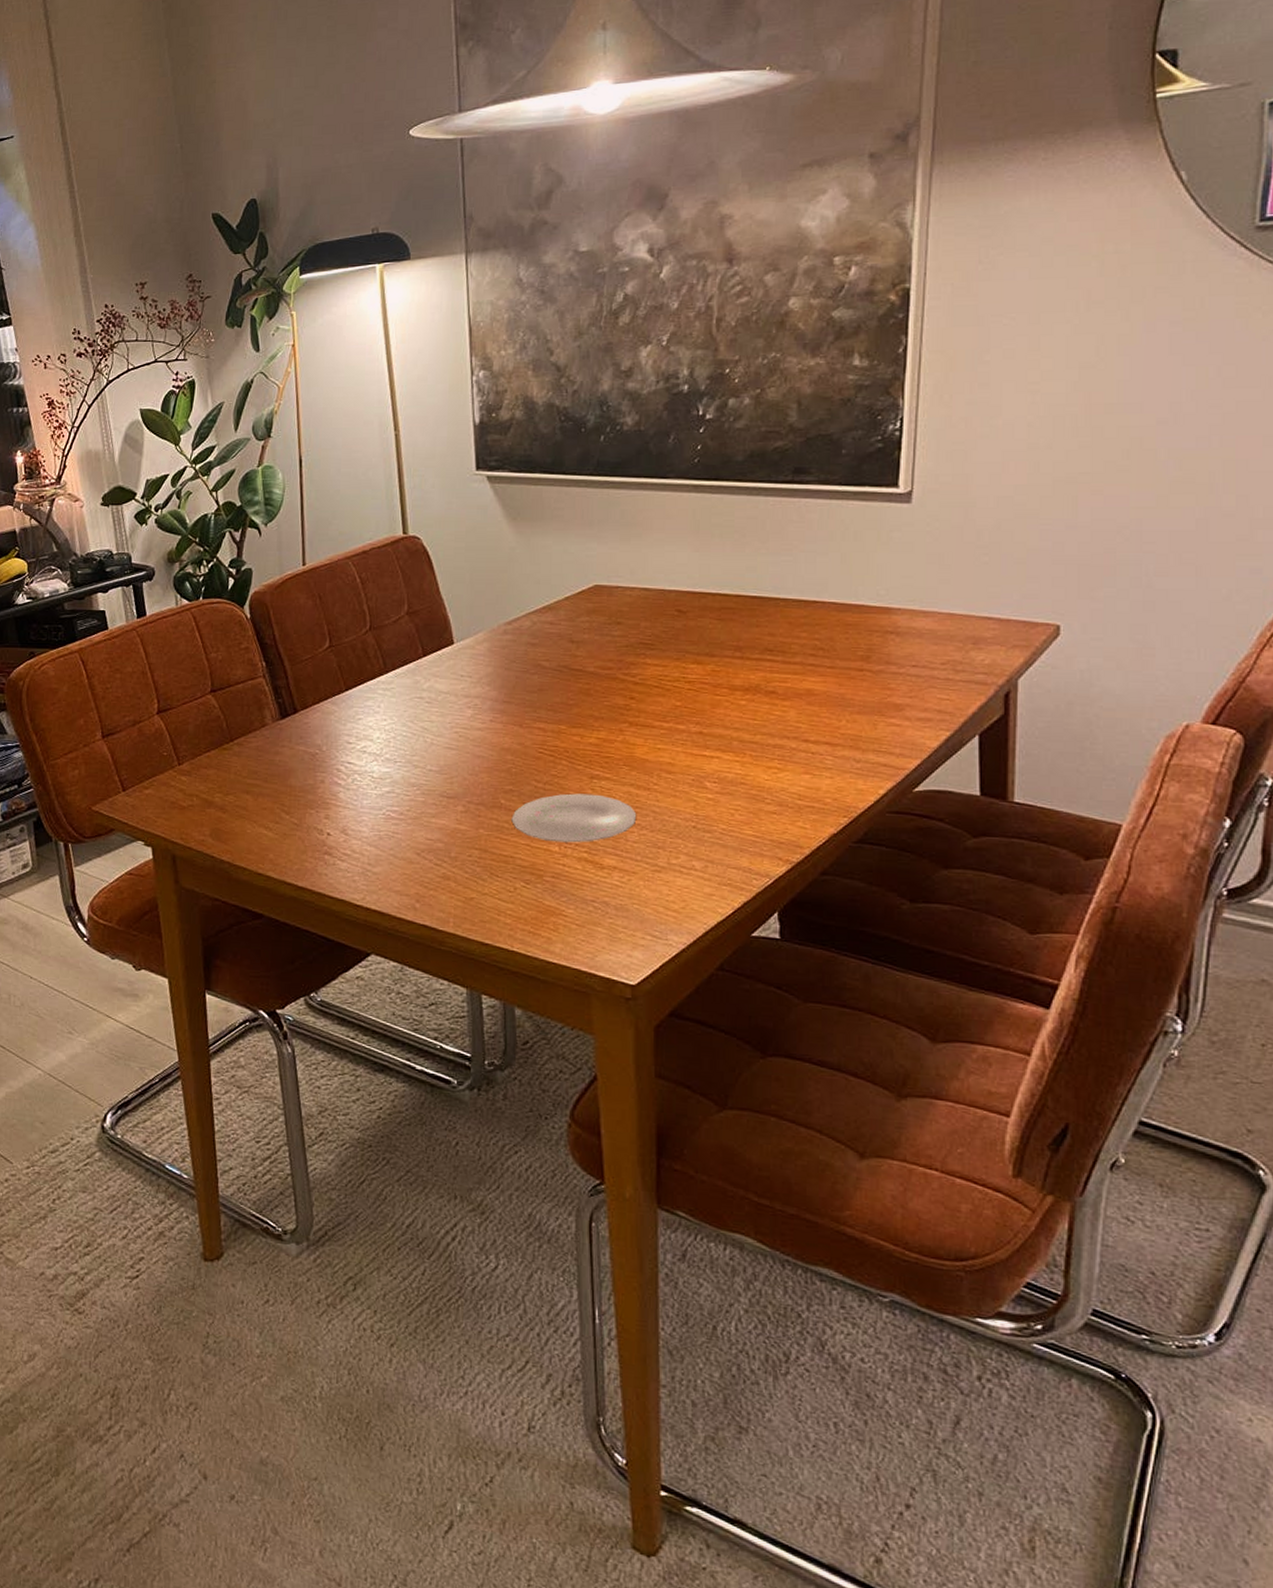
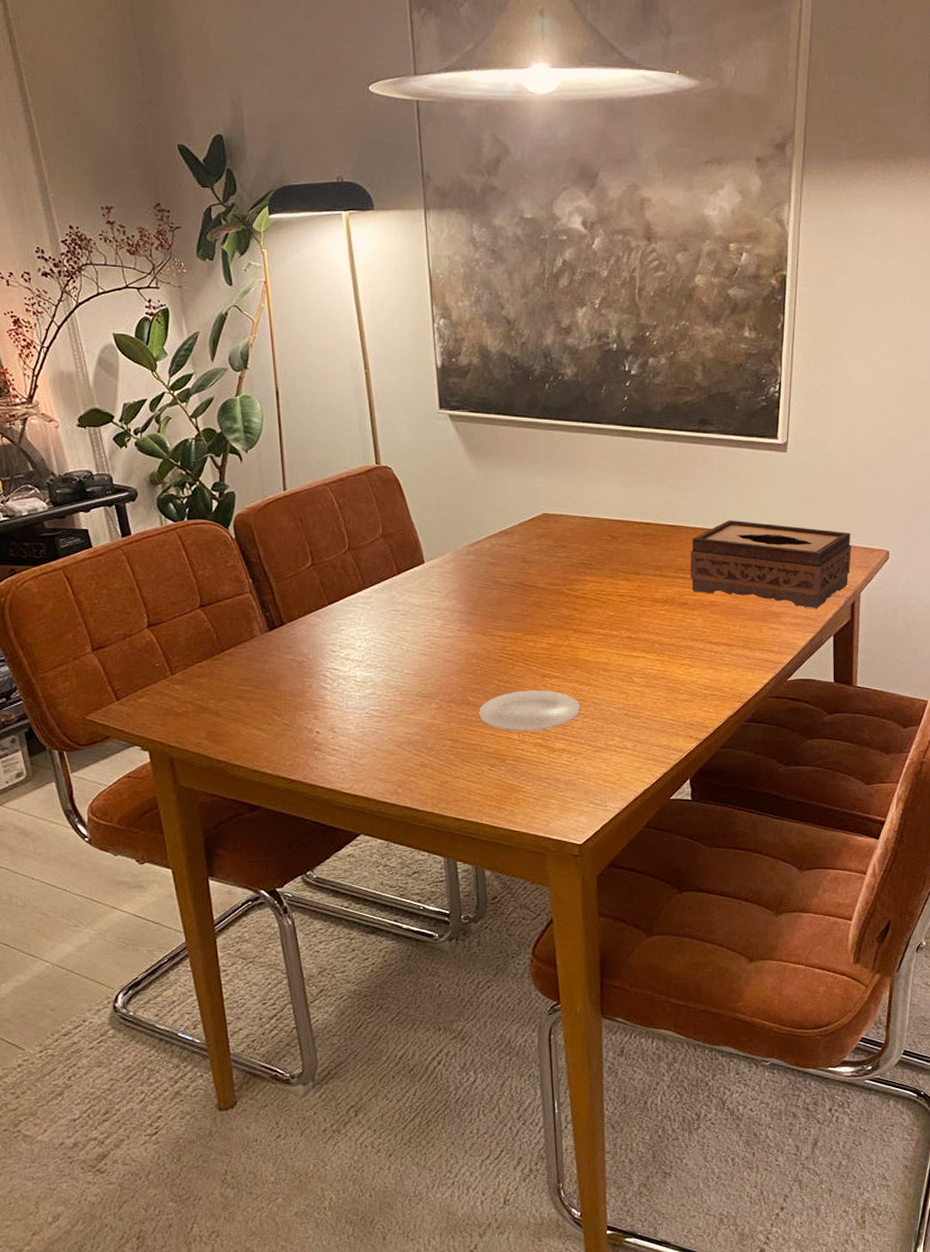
tissue box: none [781,589,1004,699] -> present [691,520,851,608]

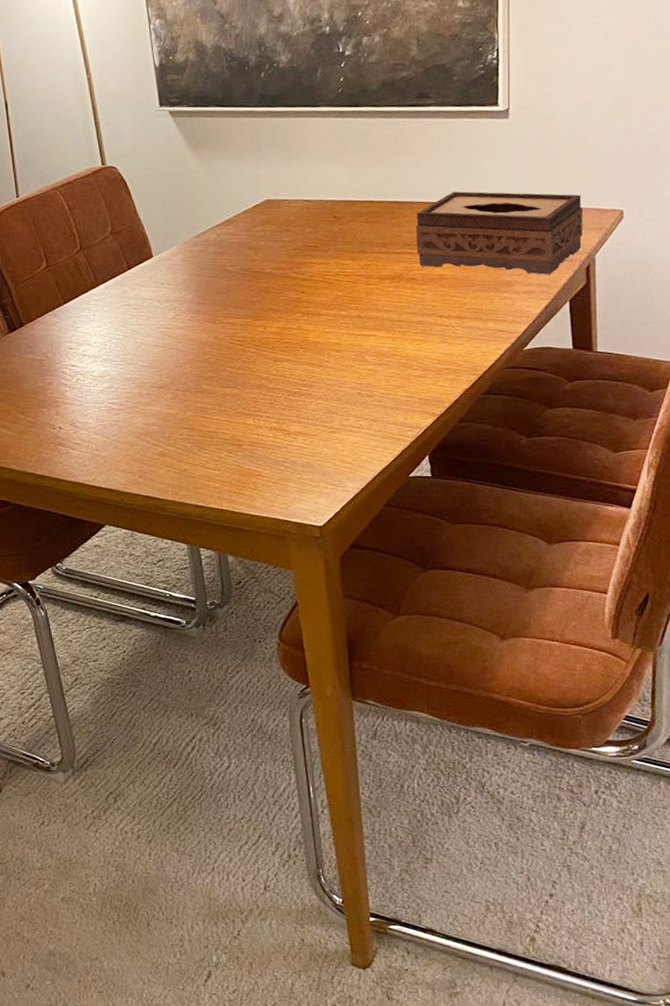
plate: present [478,690,581,731] -> none [213,374,314,417]

